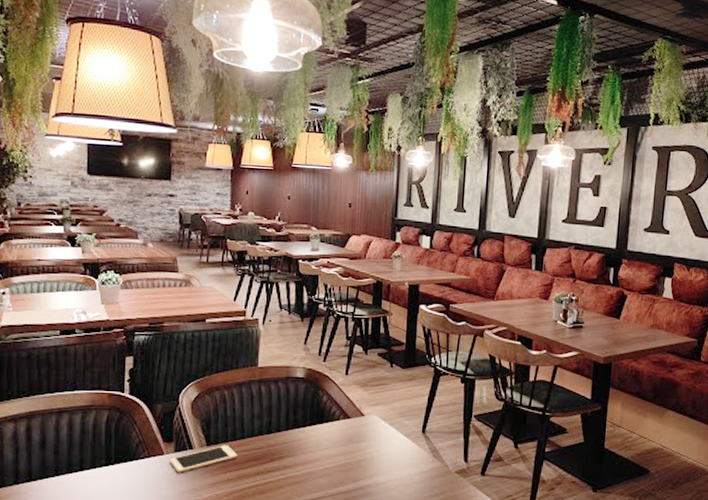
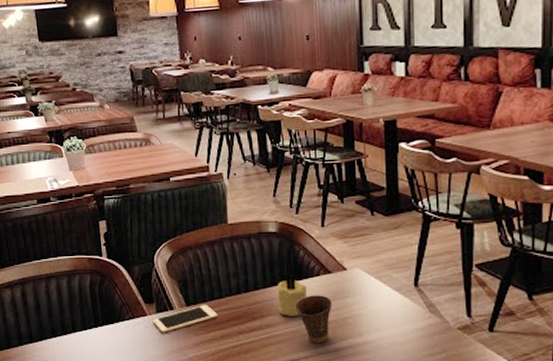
candle: none [297,419,327,458] -> present [278,275,307,316]
cup: none [313,438,348,485] -> present [294,295,332,344]

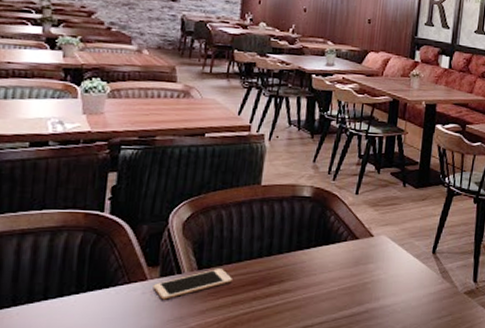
candle: present [278,275,307,316] -> none [299,240,333,281]
cup: present [294,295,332,344] -> none [316,260,355,309]

